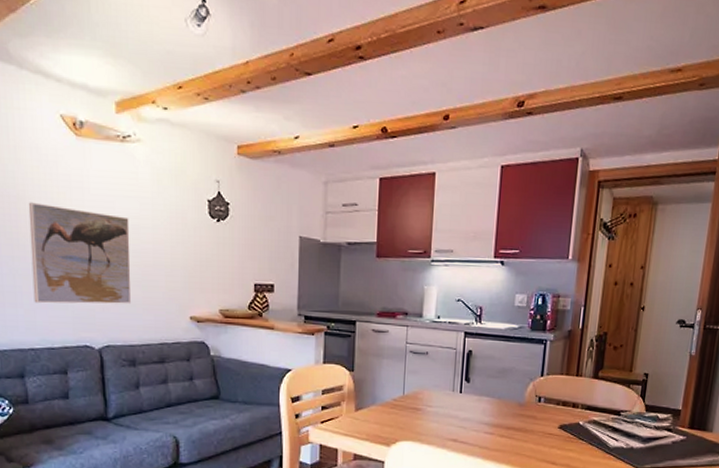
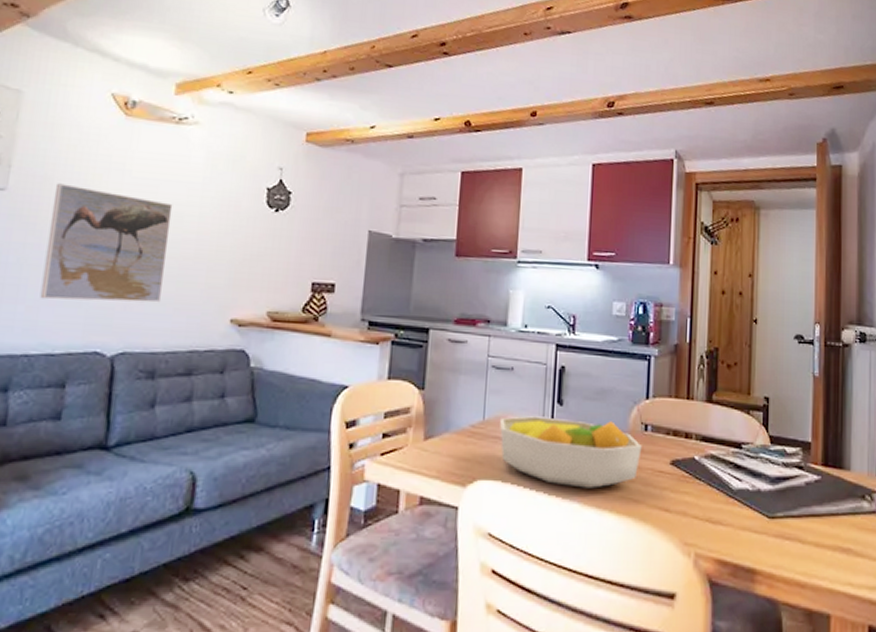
fruit bowl: none [417,391,535,447] -> present [500,416,642,489]

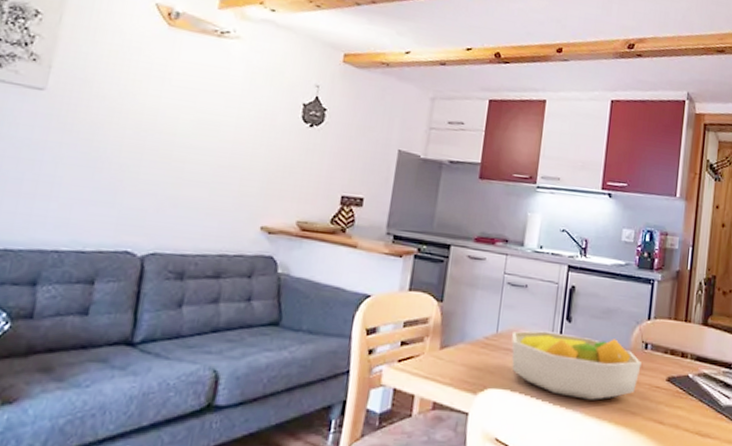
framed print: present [40,183,173,303] -> none [73,86,211,208]

